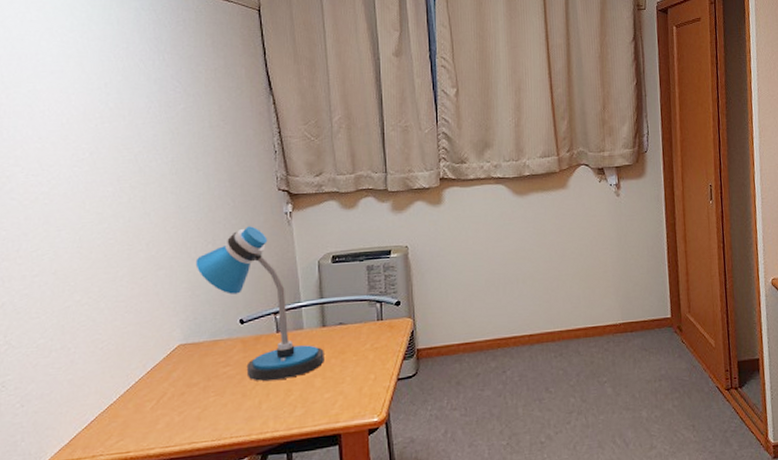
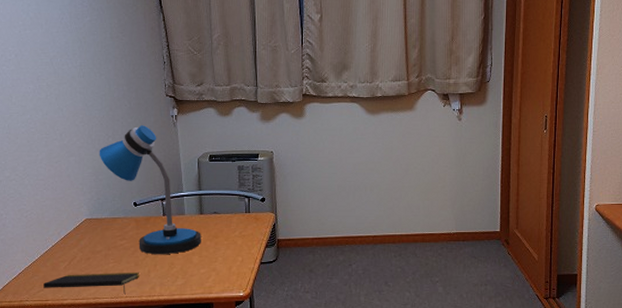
notepad: none [123,404,249,437] -> present [43,272,140,295]

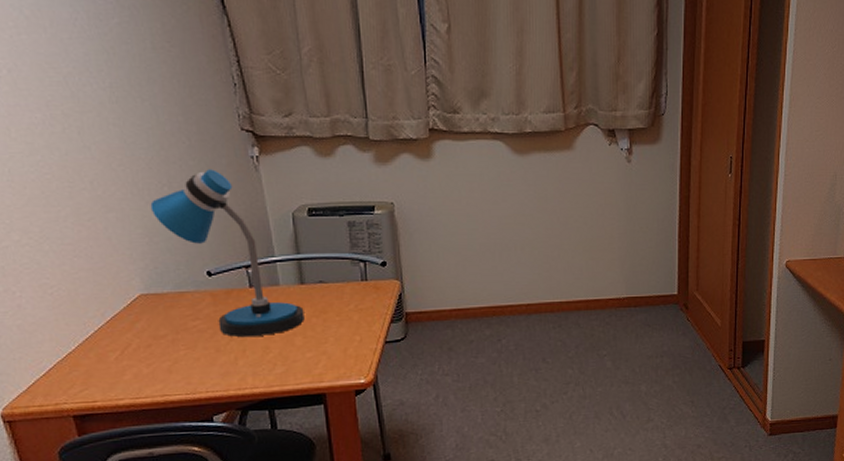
notepad: present [43,272,140,295] -> none [87,359,224,390]

